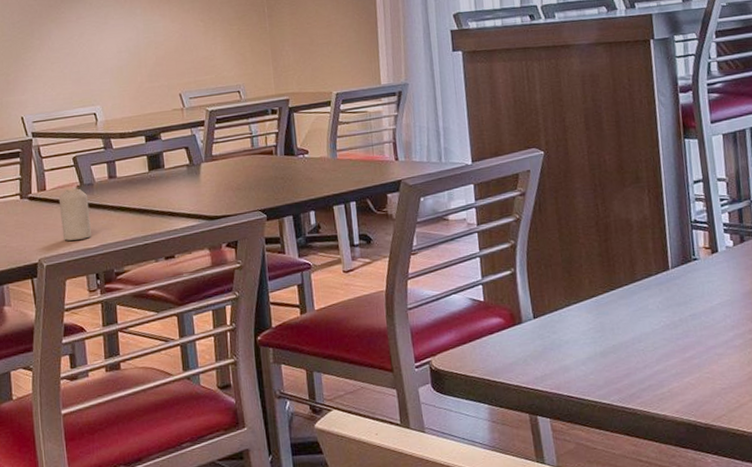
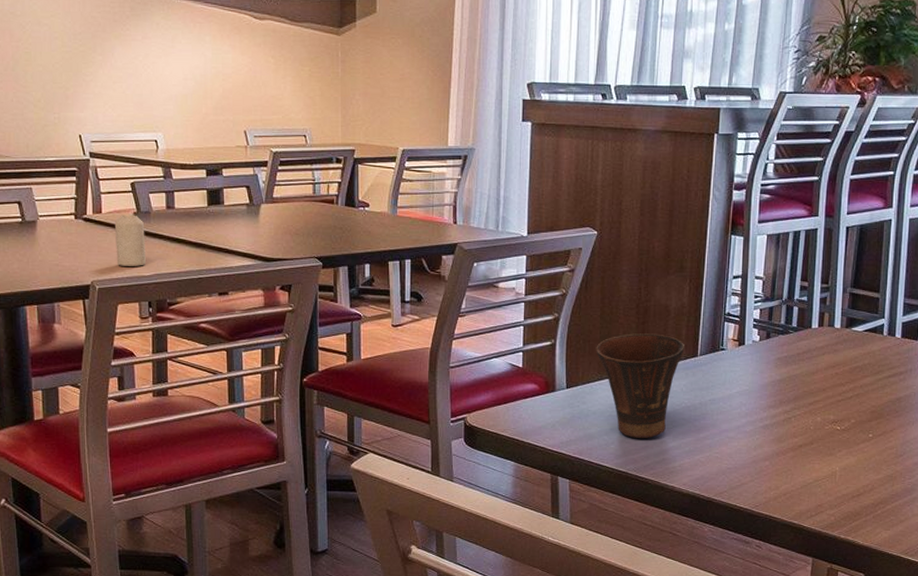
cup: none [559,250,654,366] -> present [596,333,684,438]

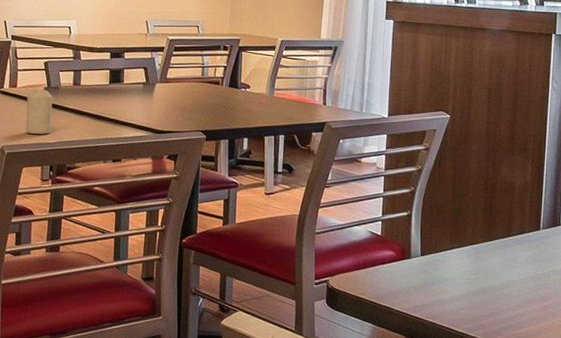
cup: present [596,333,684,438] -> none [448,207,528,305]

